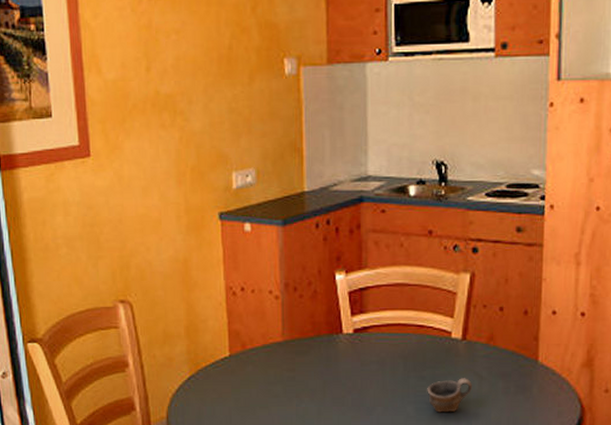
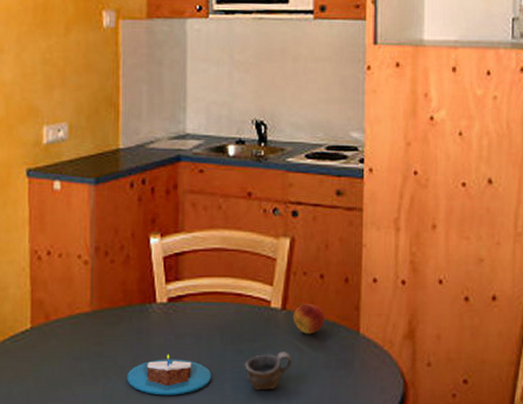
candle: none [318,380,395,416] -> present [127,355,211,396]
fruit: none [473,333,504,362] -> present [293,303,325,334]

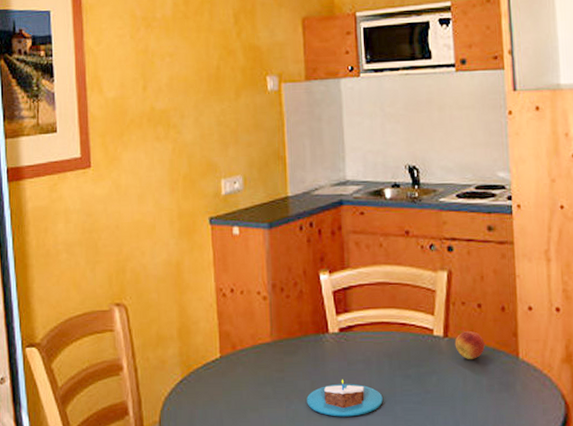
cup: present [245,351,292,391] -> none [413,376,457,412]

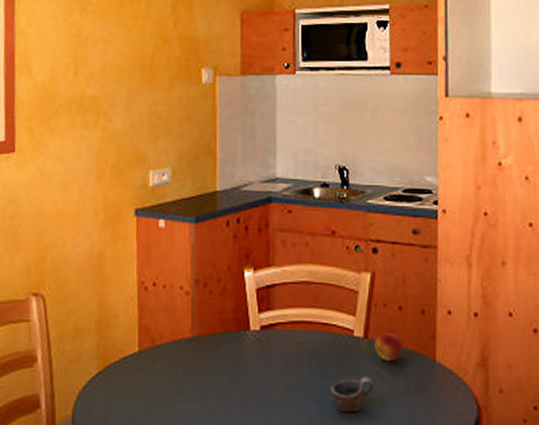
candle: present [307,380,383,417] -> none [224,378,300,415]
cup: none [413,376,457,412] -> present [331,377,374,412]

